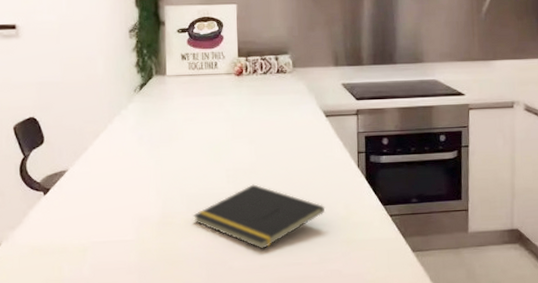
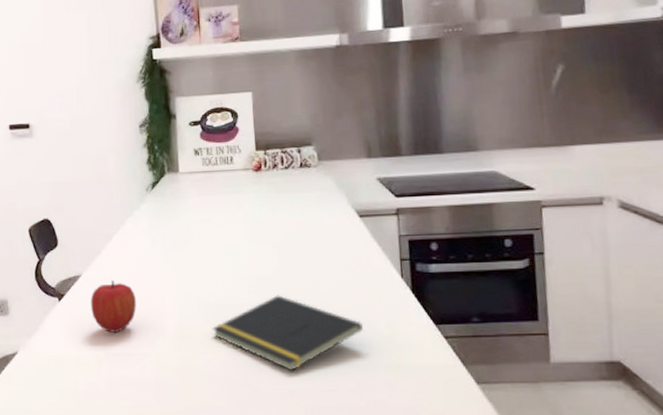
fruit: none [77,174,122,223] -> present [91,279,136,334]

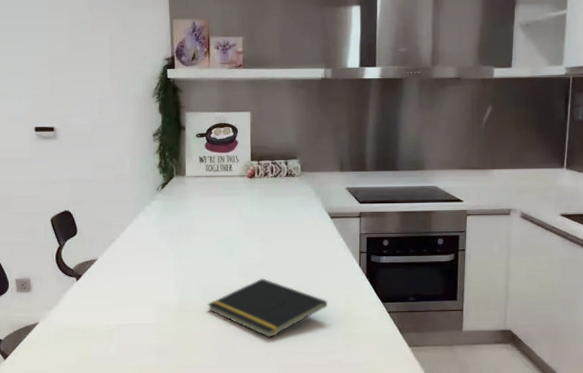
fruit: present [91,279,136,334] -> none [105,263,144,308]

